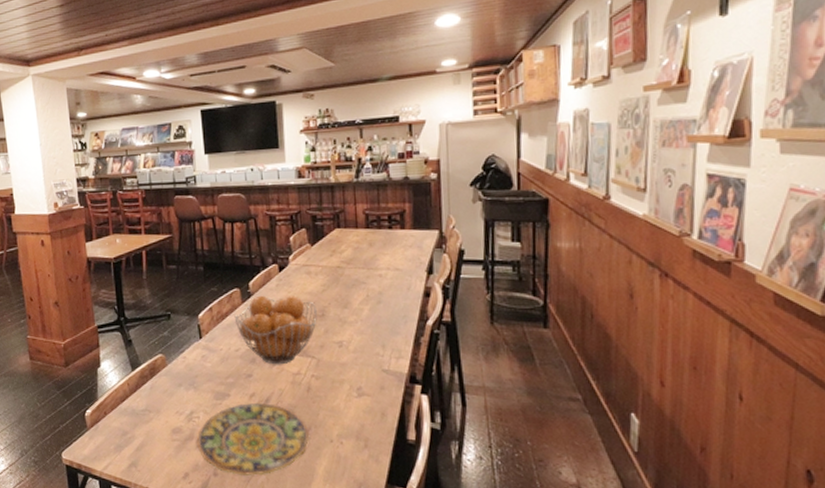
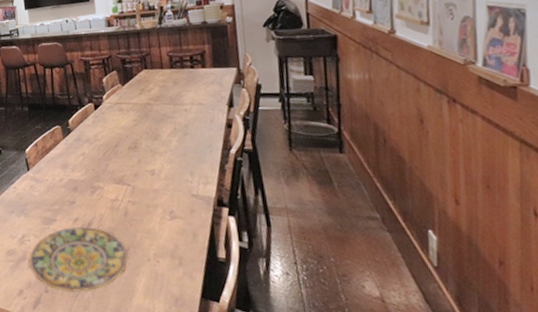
fruit basket: present [234,295,317,365] -> none [57,130,131,193]

